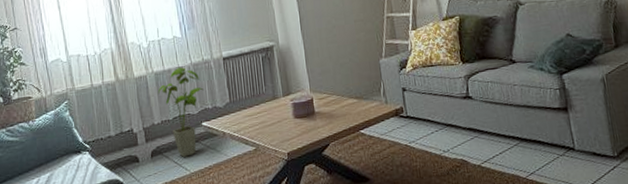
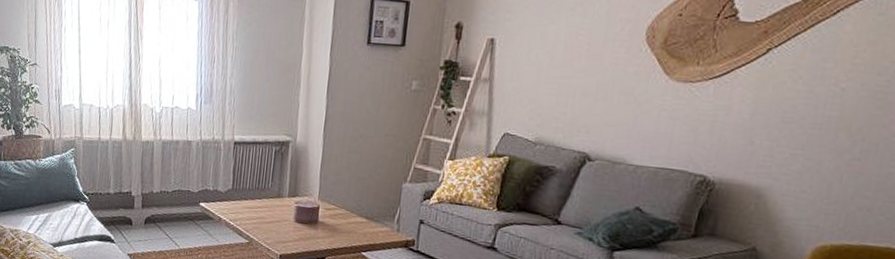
house plant: present [158,67,204,157] -> none [162,141,209,233]

